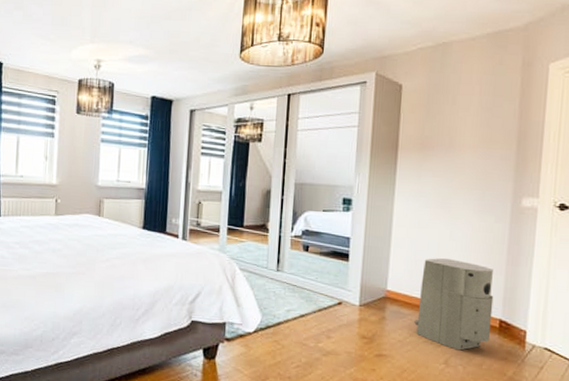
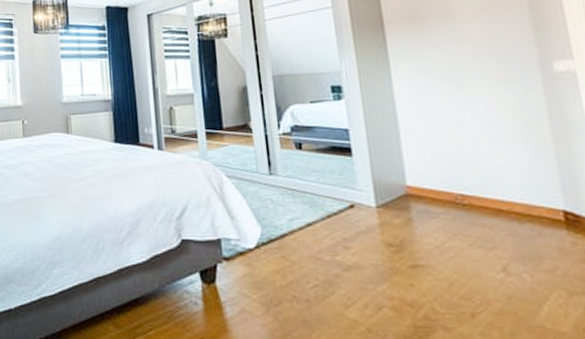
air purifier: present [414,258,494,351] -> none [445,142,557,254]

